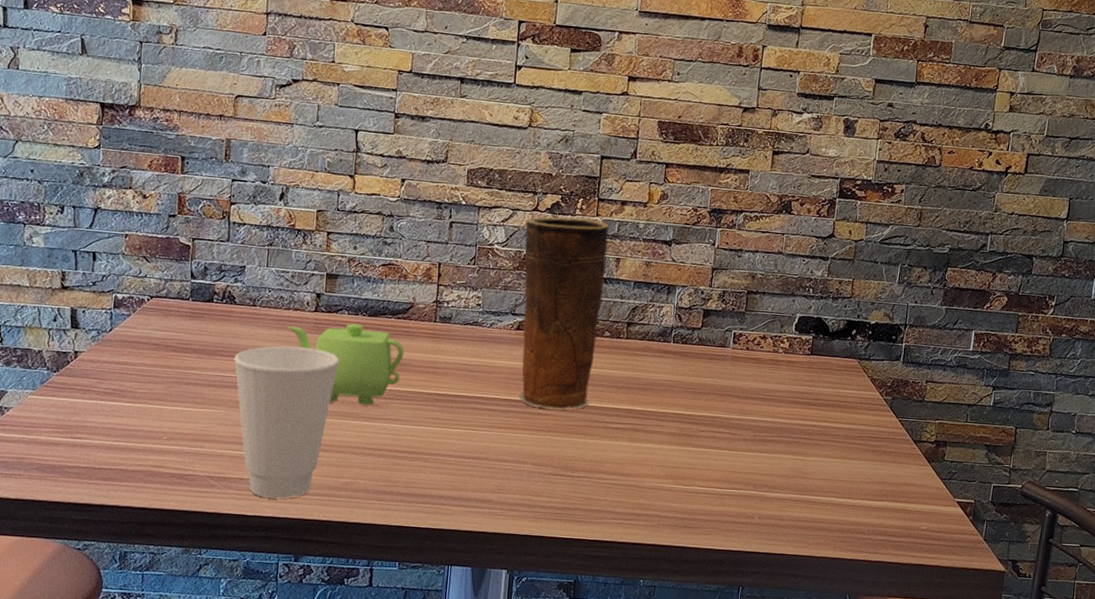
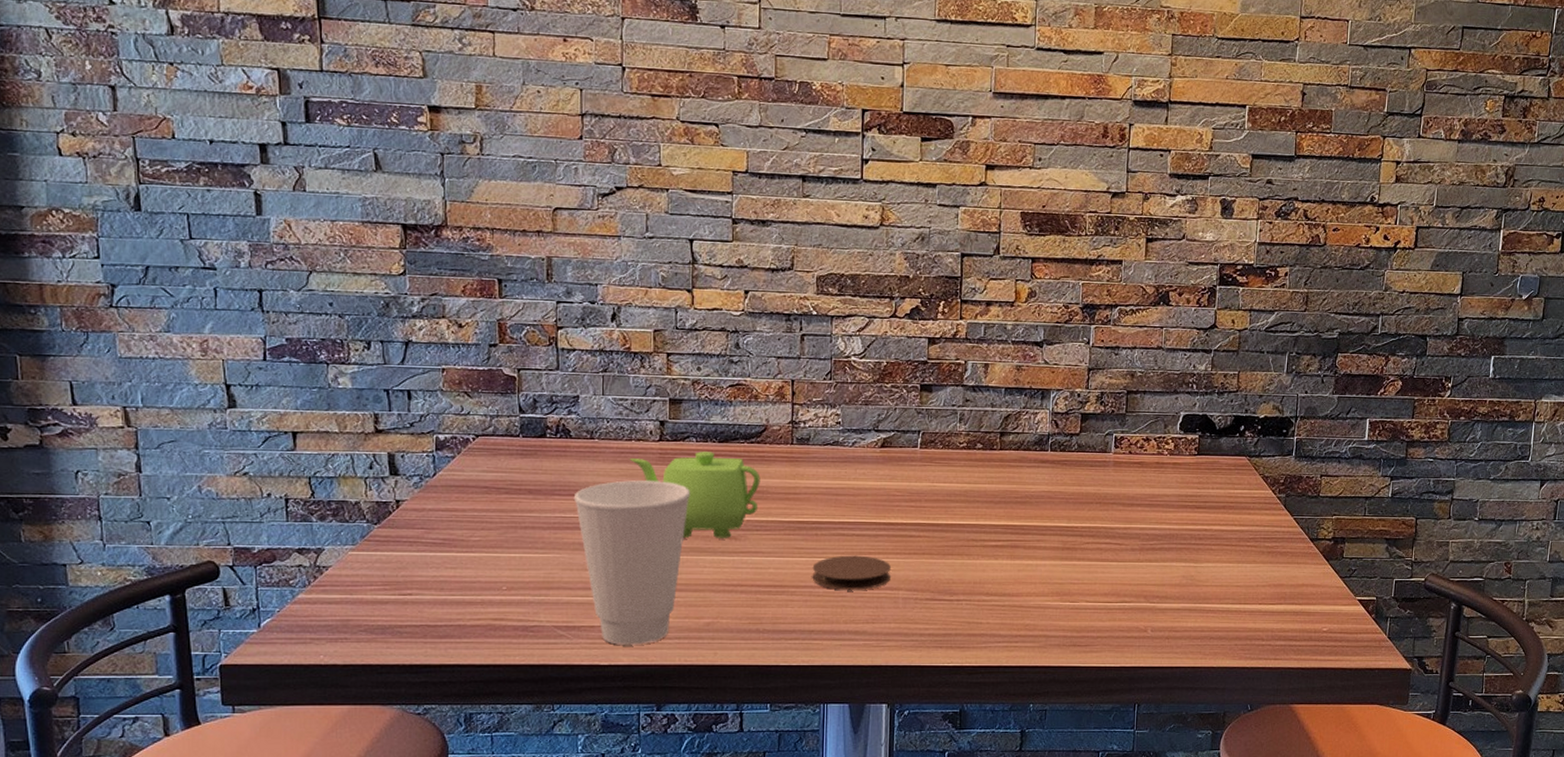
coaster: none [445,427,518,461] -> present [812,555,891,590]
vase: present [518,217,609,410] -> none [884,322,975,530]

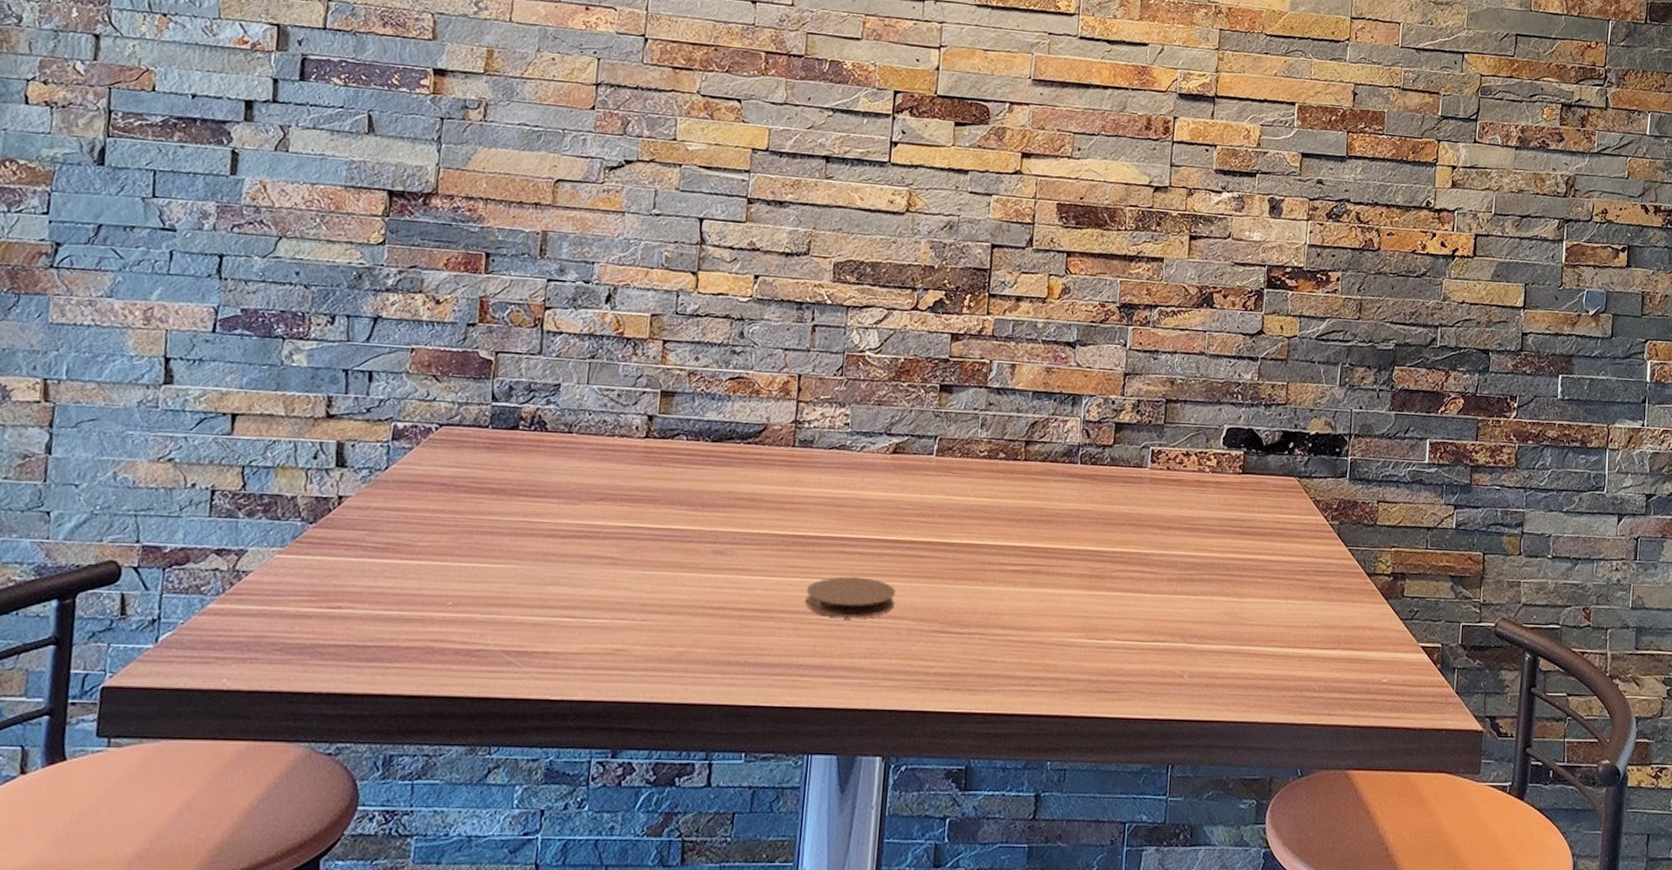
cup: present [573,480,691,645] -> none [541,481,675,676]
teapot: present [629,451,761,538] -> none [609,451,756,552]

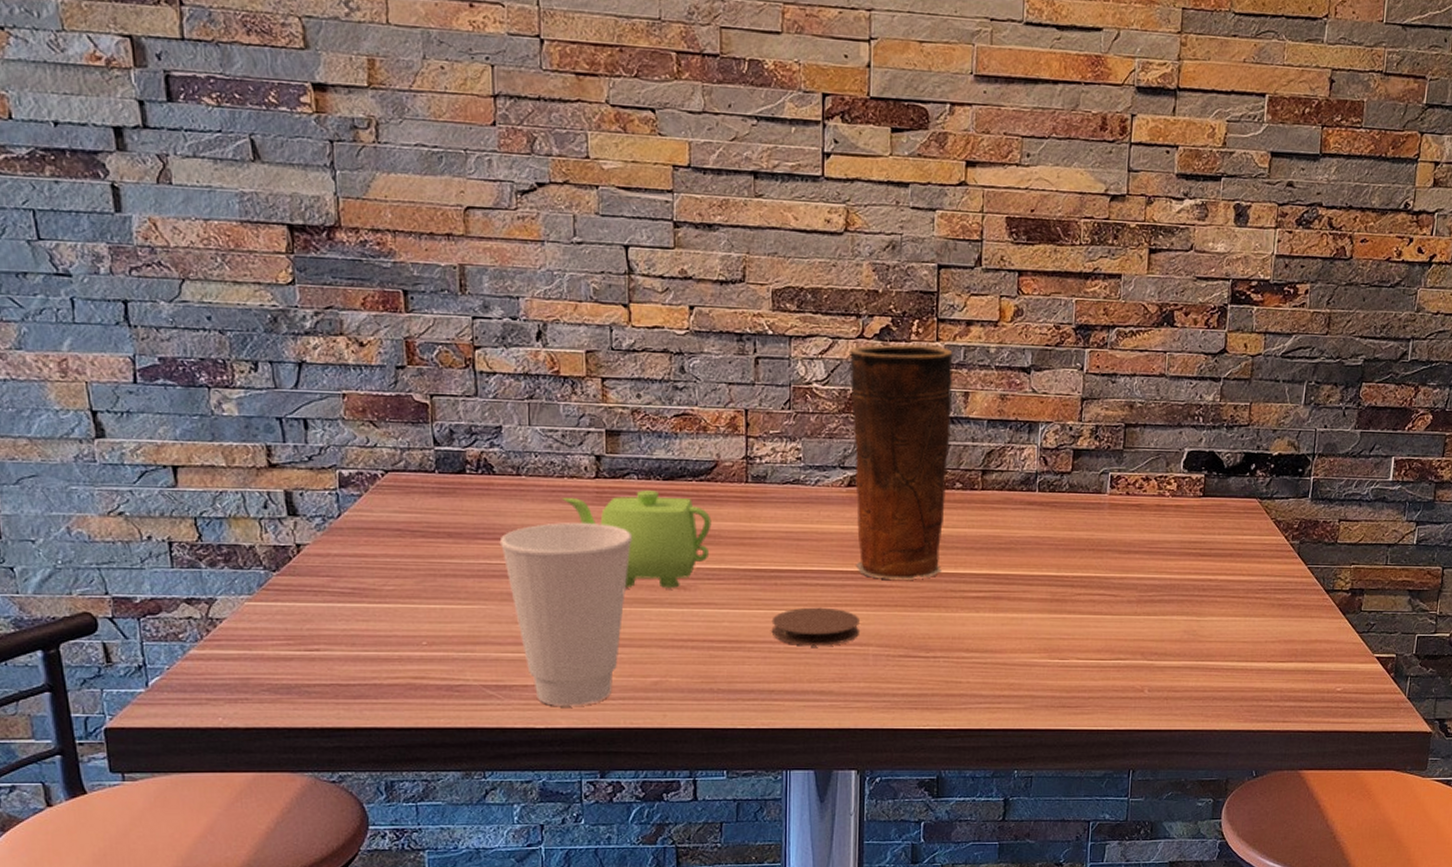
cup: none [541,481,675,676] -> present [499,522,633,706]
teapot: none [609,451,756,552] -> present [562,490,712,588]
vase: none [895,316,1002,551] -> present [850,344,953,580]

